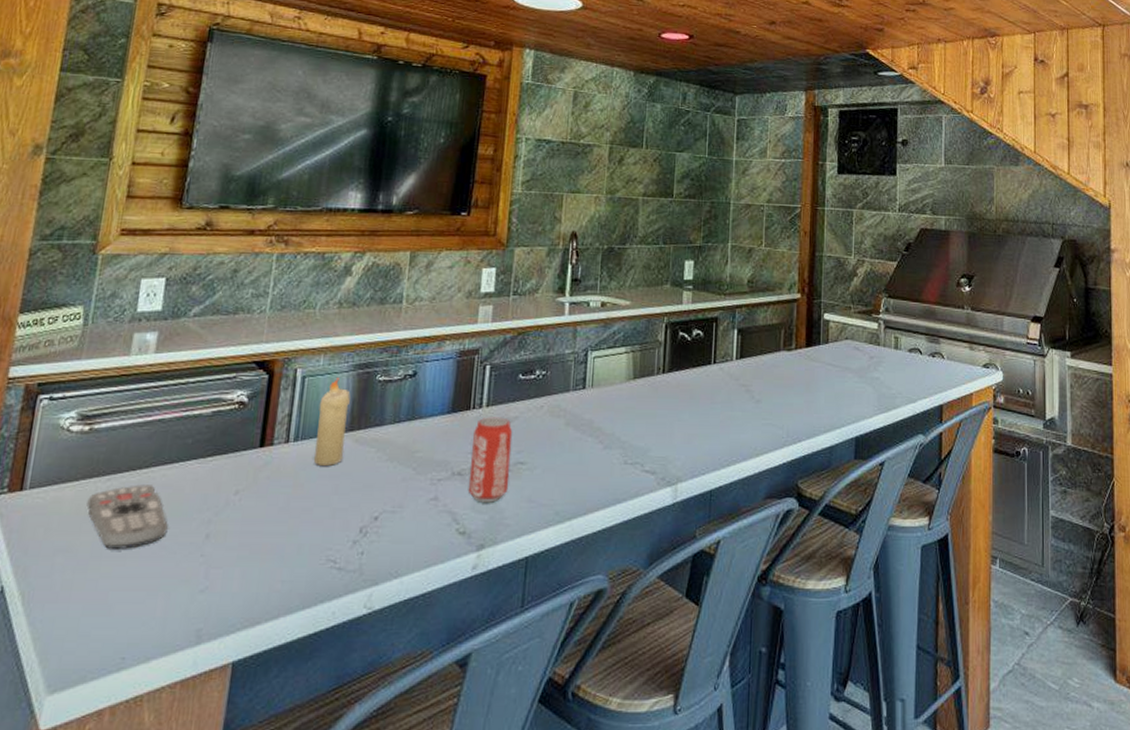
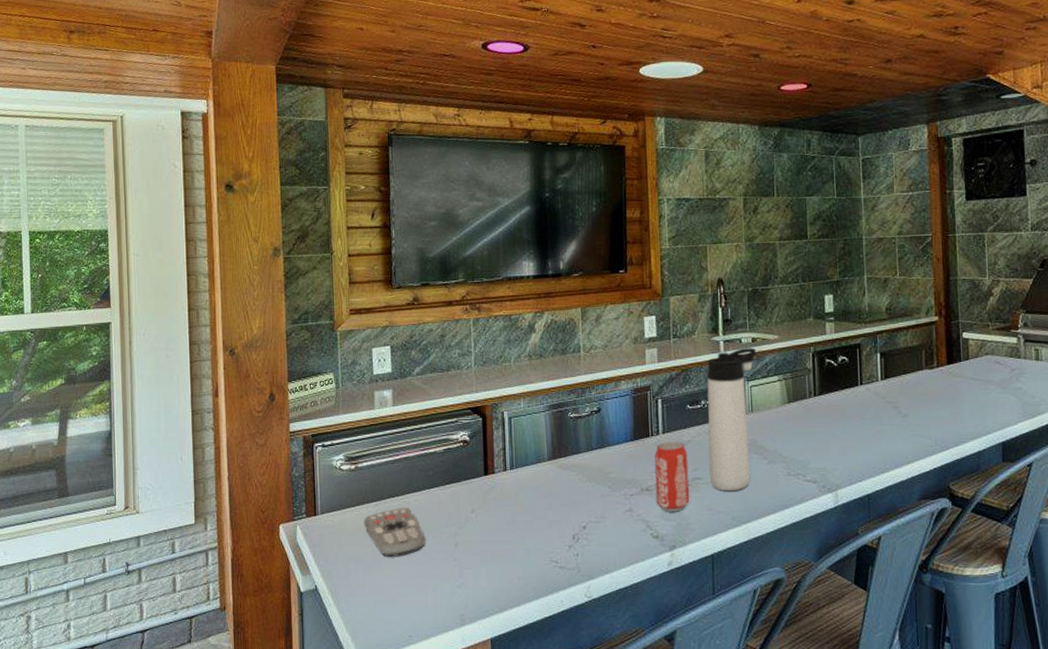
candle: present [314,378,351,466] -> none [525,417,551,488]
thermos bottle: none [535,312,605,480] -> present [707,347,757,492]

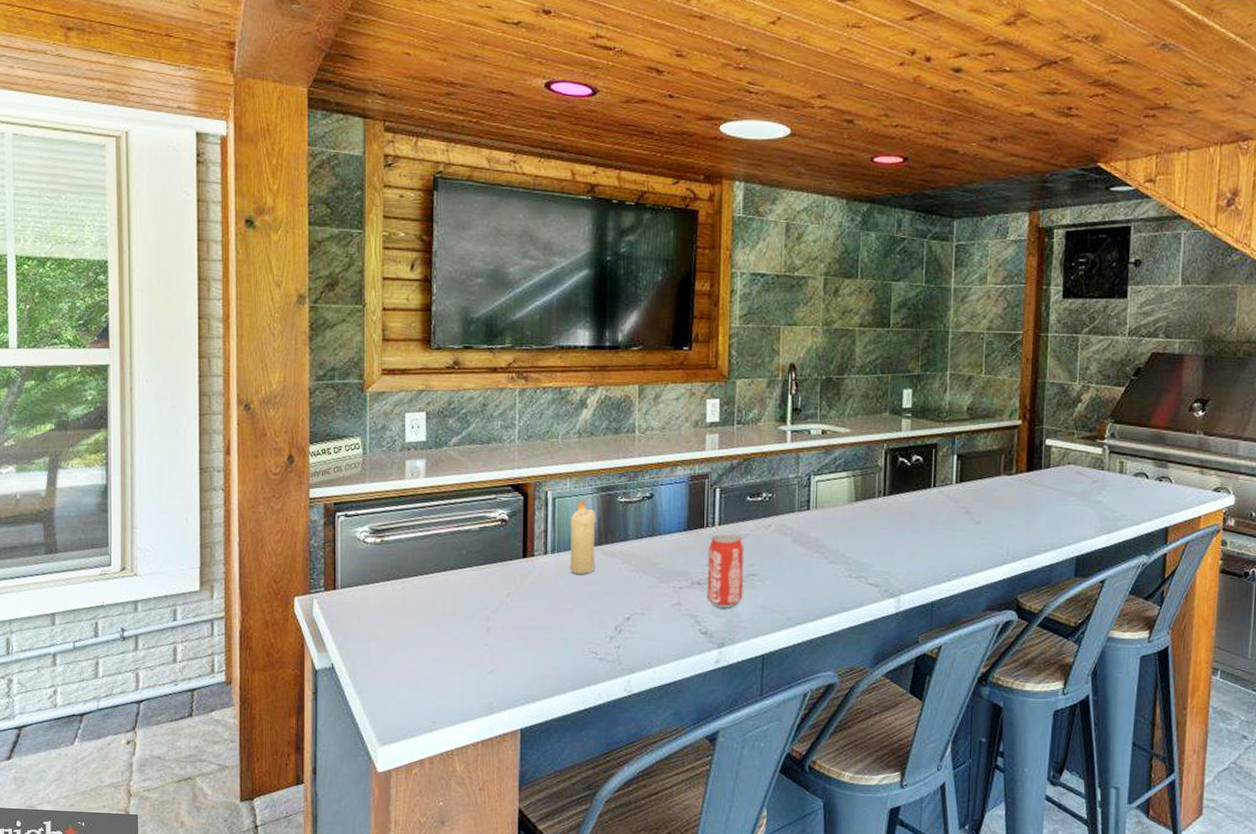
remote control: present [364,508,426,557] -> none [388,587,455,638]
candle: none [525,417,551,488] -> present [570,499,596,574]
thermos bottle: present [707,347,757,492] -> none [766,440,826,591]

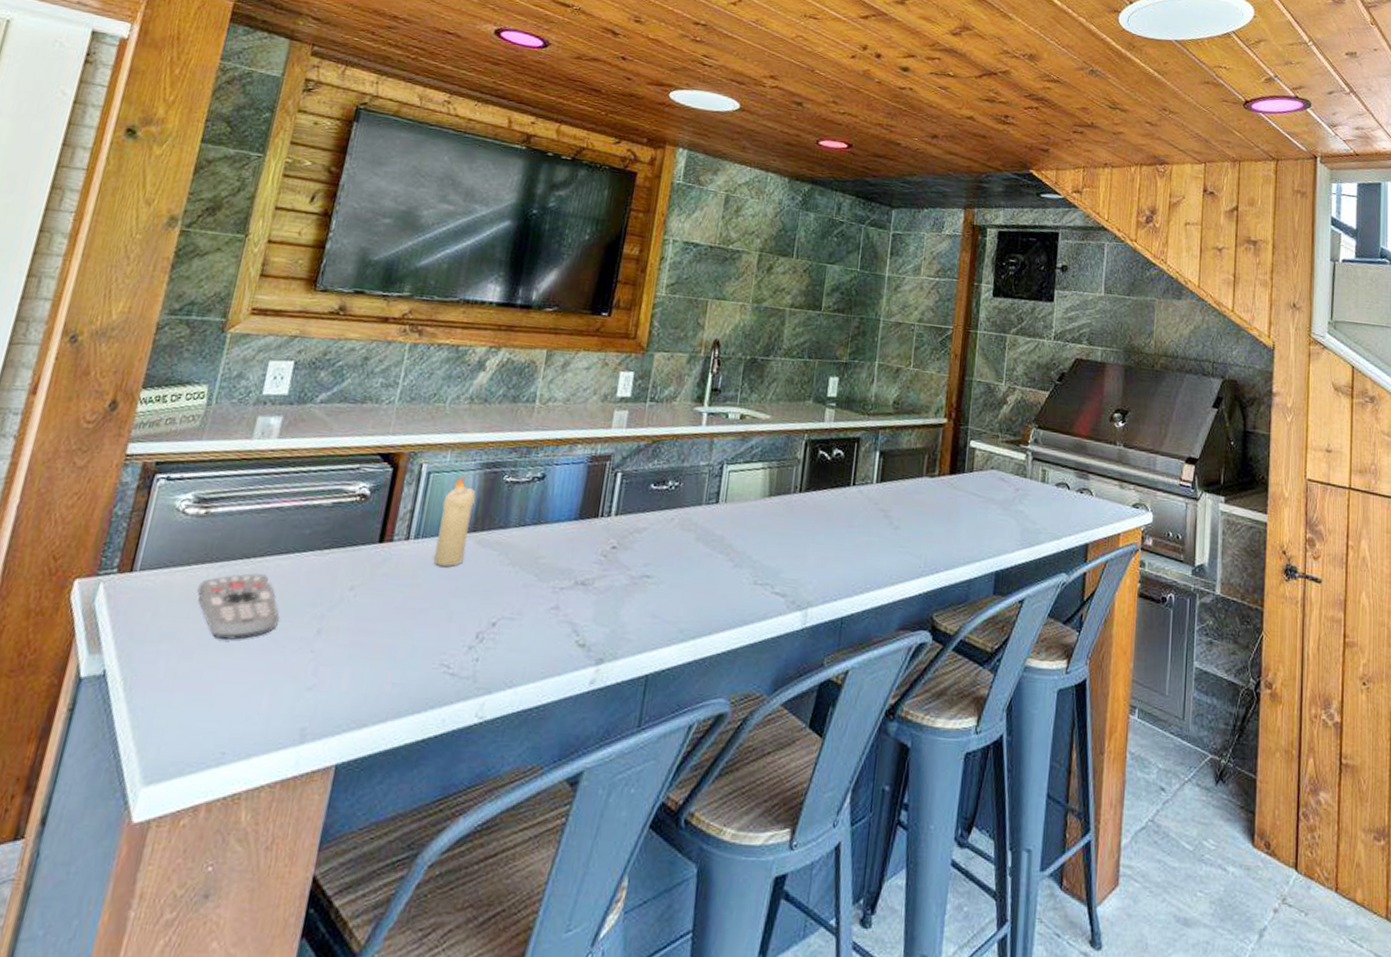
remote control: none [388,587,455,638] -> present [197,573,279,640]
beverage can: present [707,534,744,609] -> none [590,526,641,616]

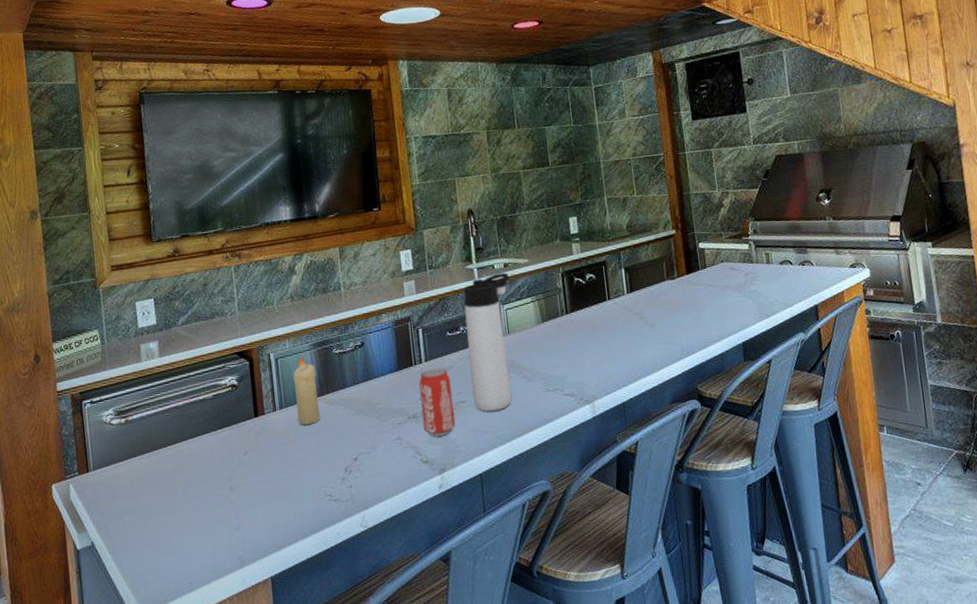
remote control: present [197,573,279,640] -> none [137,456,201,507]
beverage can: none [590,526,641,616] -> present [419,368,456,438]
thermos bottle: none [661,424,744,597] -> present [463,272,512,412]

